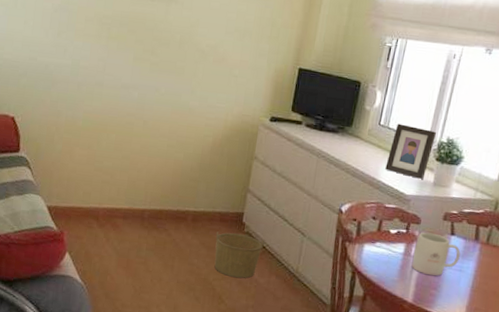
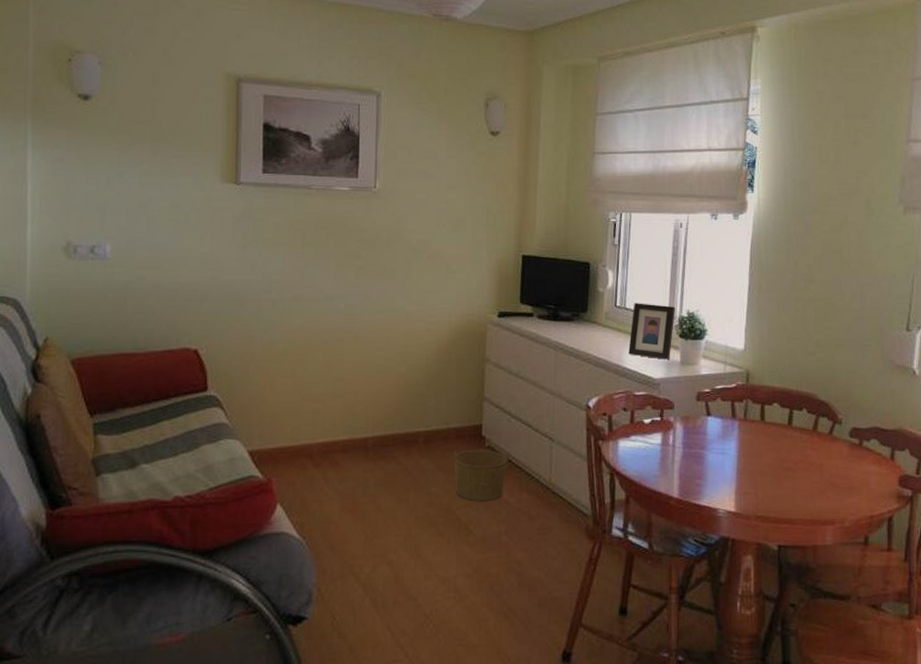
mug: present [411,232,461,276] -> none [671,416,720,464]

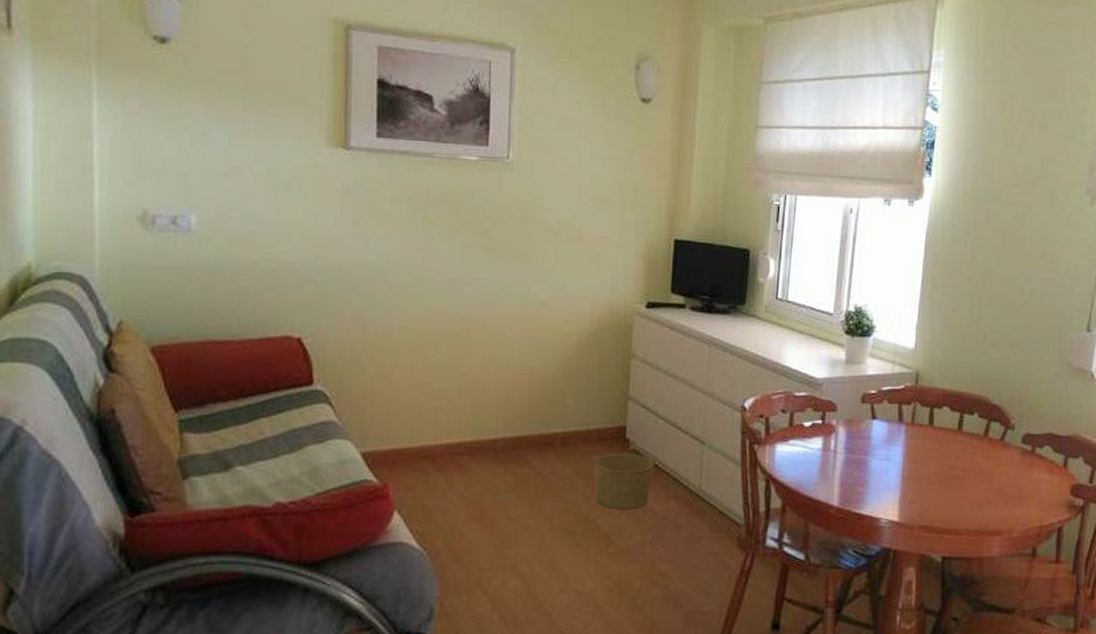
picture frame: present [628,303,675,359] -> none [789,295,841,358]

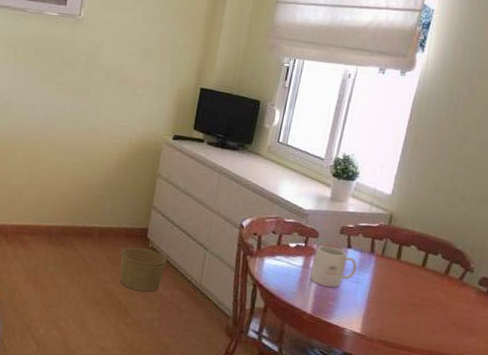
mug: none [833,420,885,471] -> present [310,245,357,288]

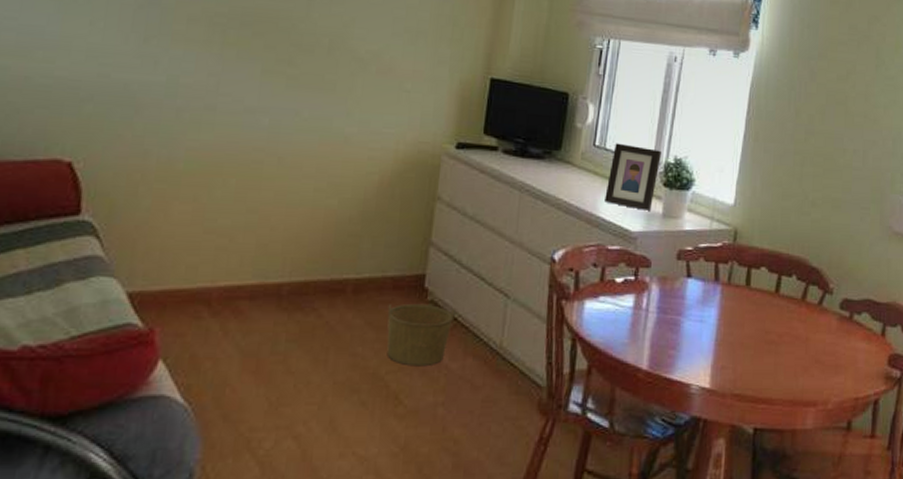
picture frame: none [284,141,333,195] -> present [604,143,661,211]
mug: present [310,245,357,288] -> none [644,277,700,332]

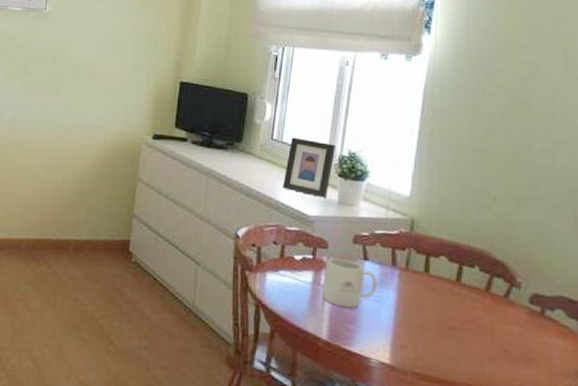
basket: present [387,303,455,367] -> none [100,262,155,315]
mug: none [644,277,700,332] -> present [322,257,377,309]

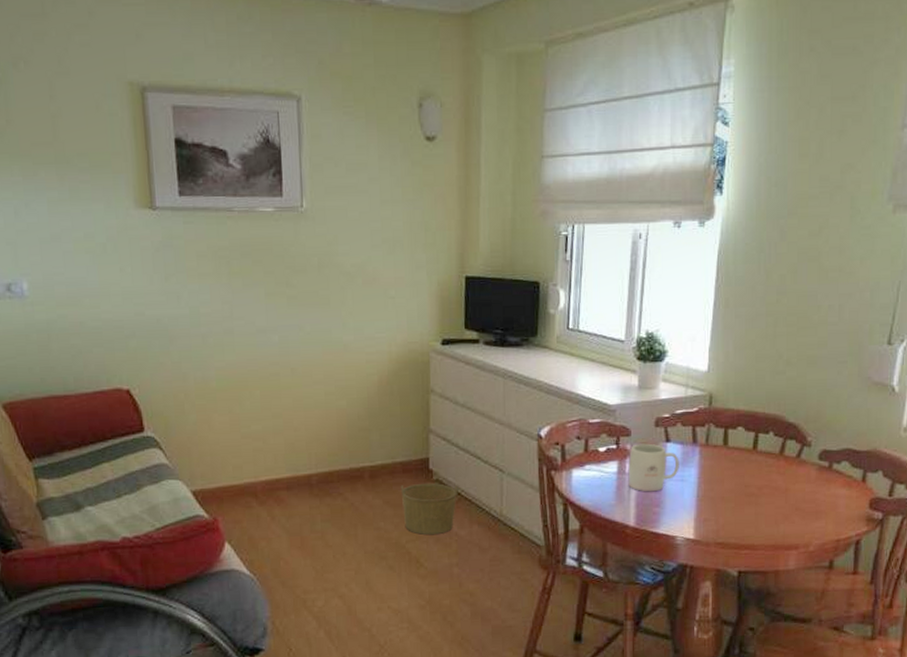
basket: none [100,262,155,315] -> present [400,483,458,535]
picture frame: present [283,137,335,198] -> none [582,324,633,384]

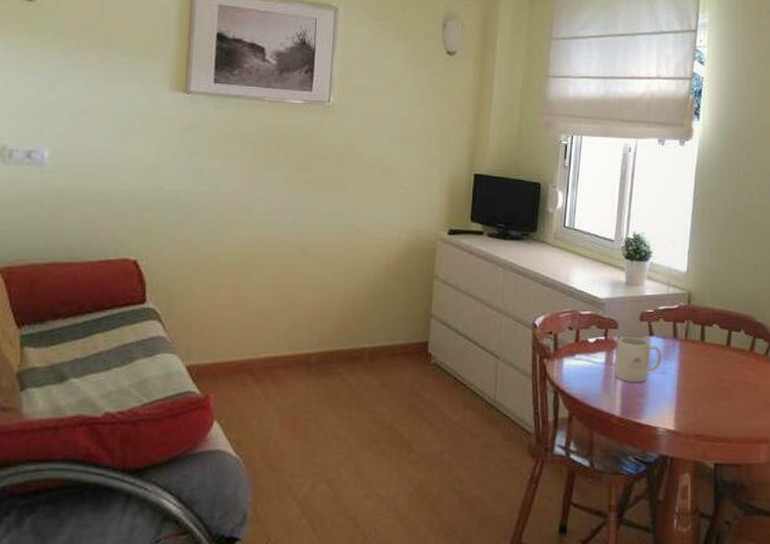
basket: present [400,483,458,535] -> none [398,366,455,420]

